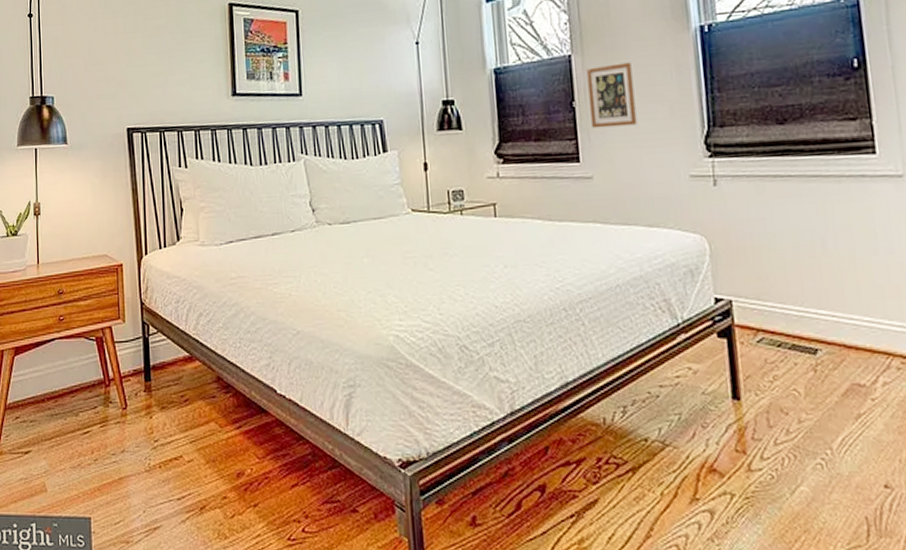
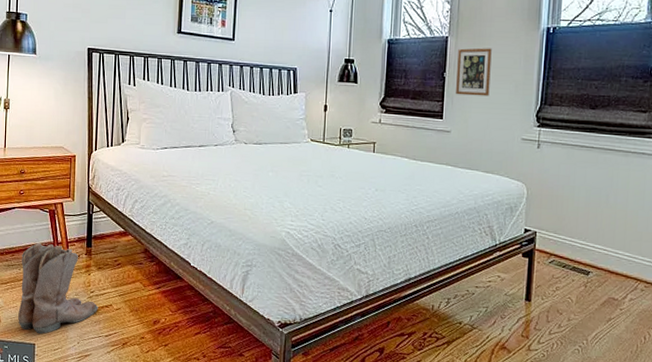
boots: none [66,381,166,504] -> present [18,242,99,335]

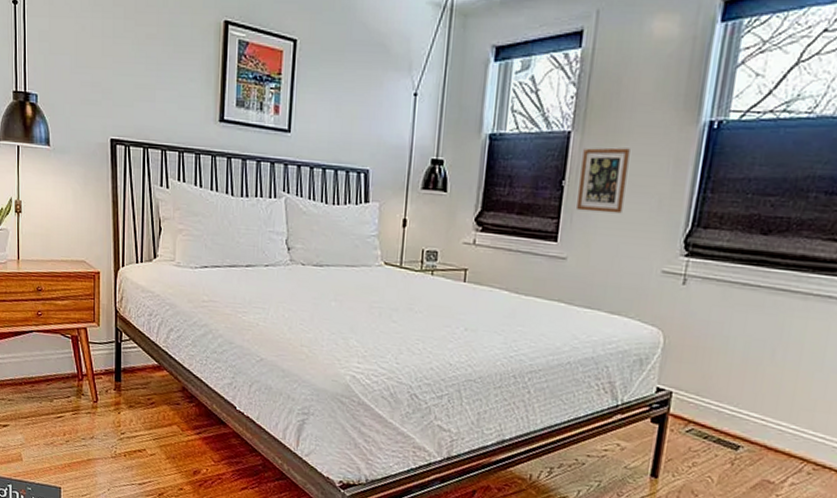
boots: present [18,242,99,335] -> none [41,373,130,478]

